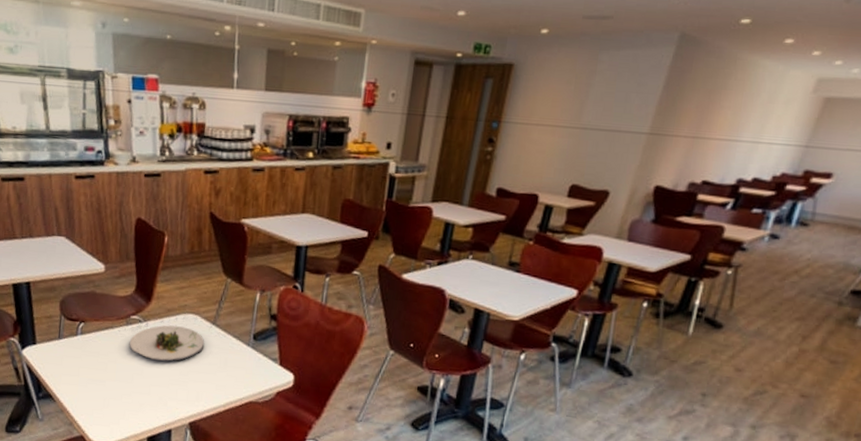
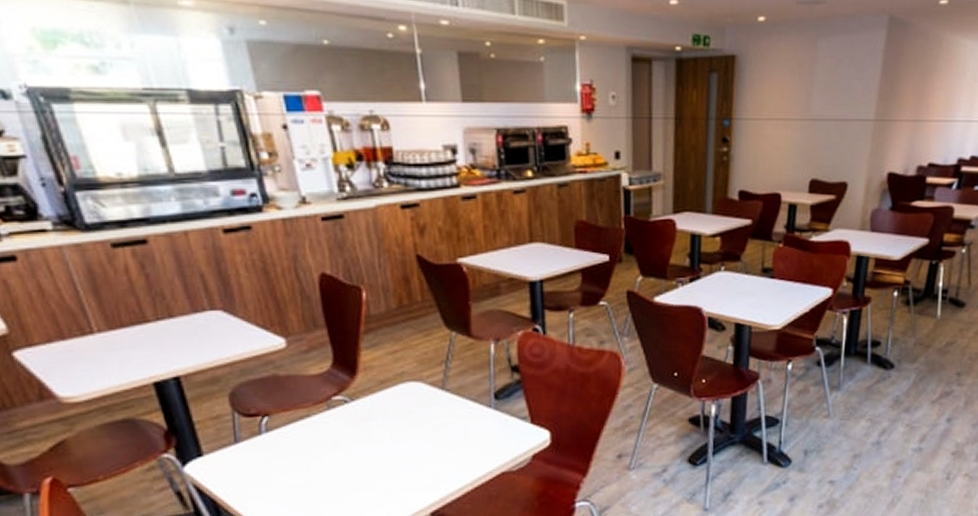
salad plate: present [129,325,205,362] -> none [335,399,435,447]

